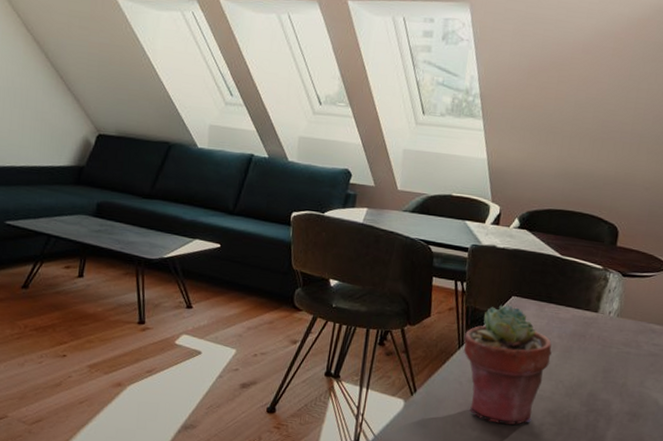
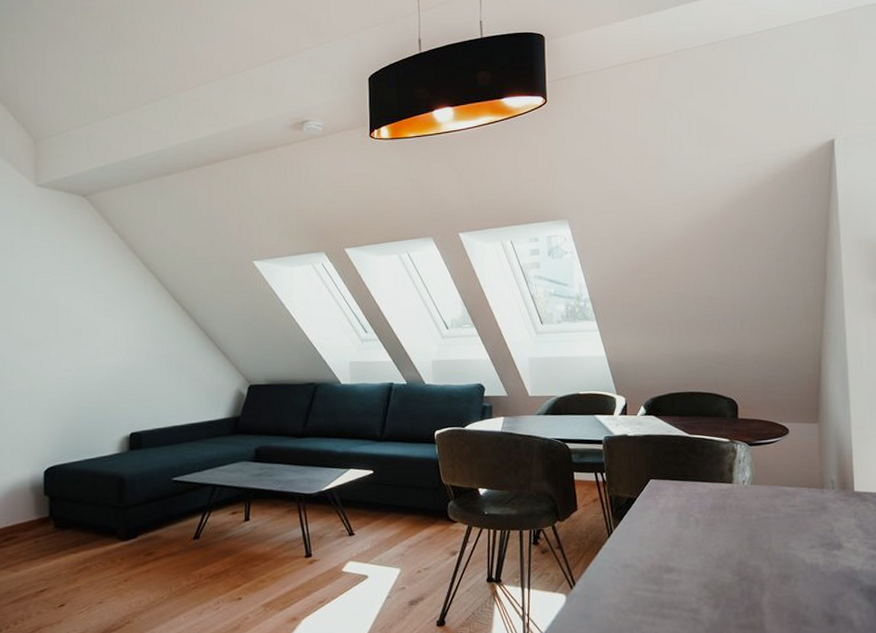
potted succulent: present [463,304,552,425] -> none [612,488,696,605]

